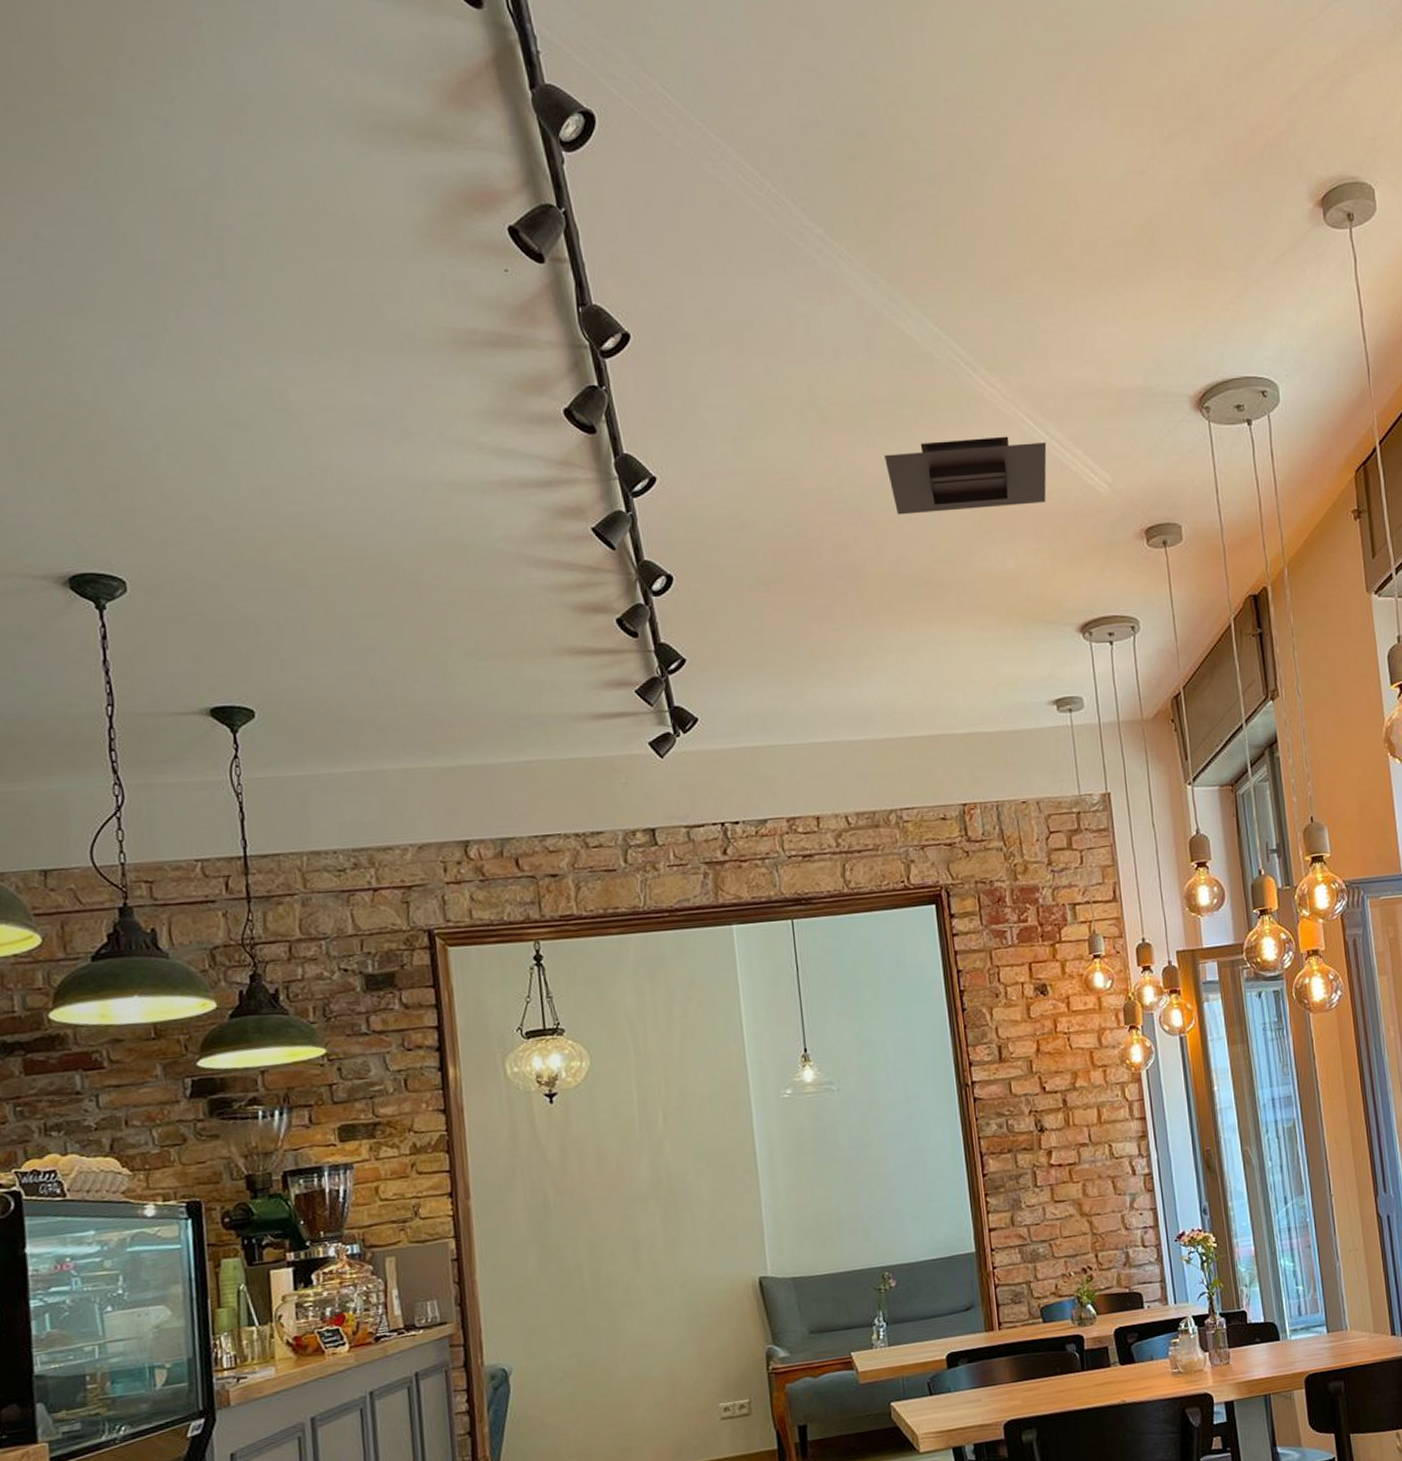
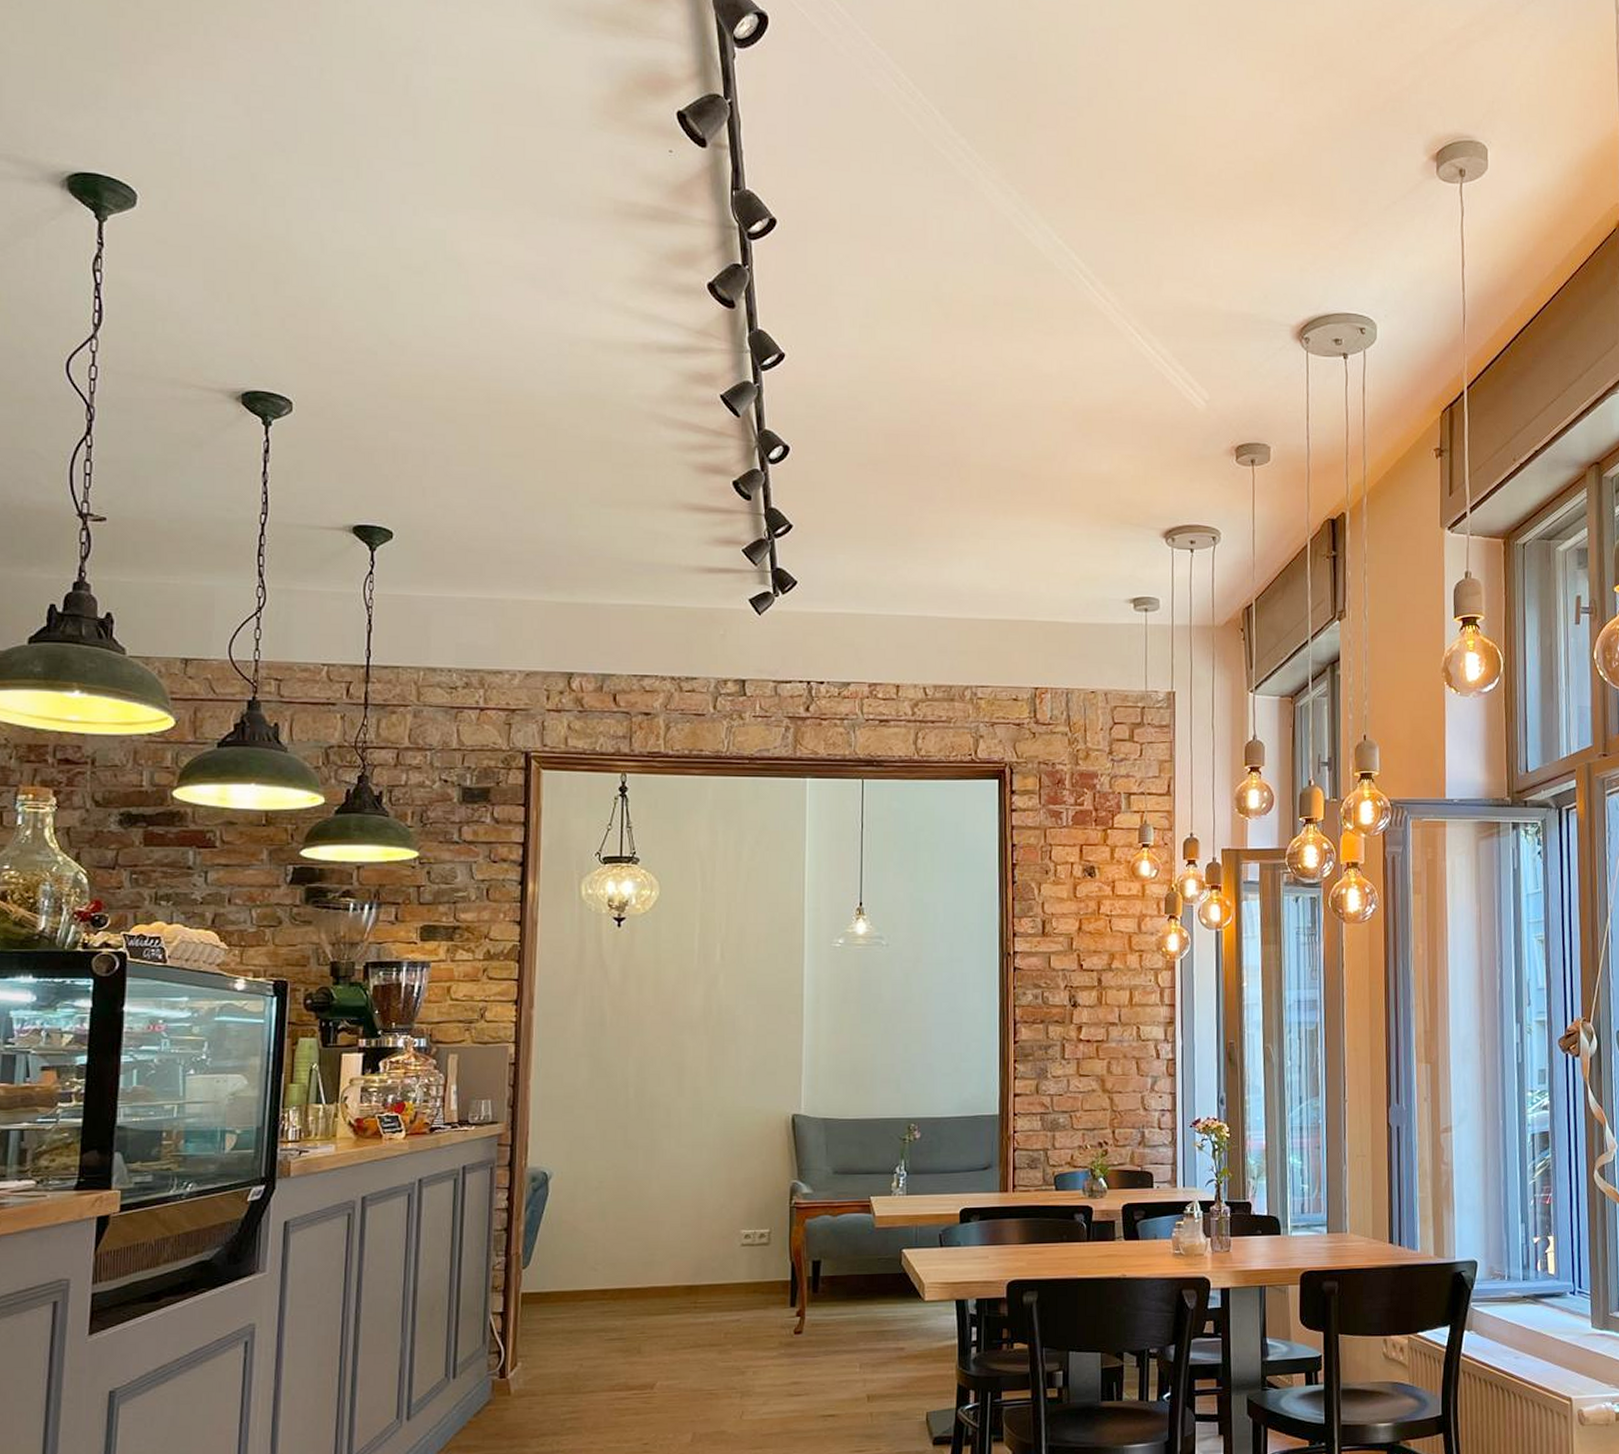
ceiling vent: present [884,436,1047,515] -> none [999,345,1151,413]

